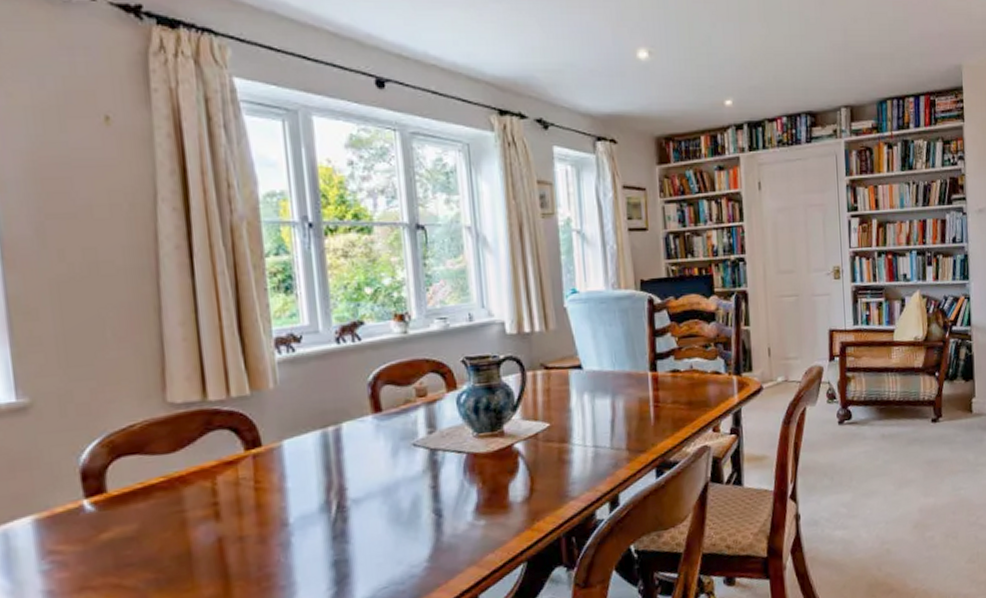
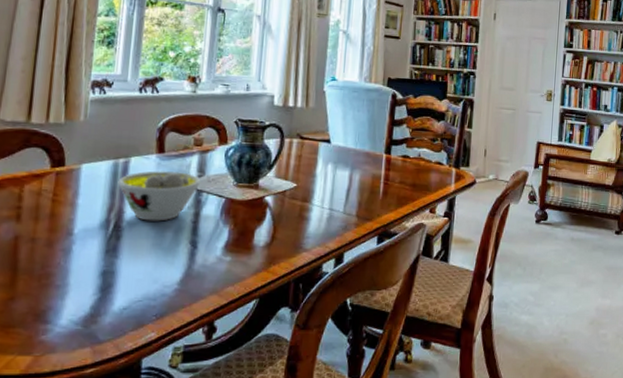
bowl: none [331,431,433,495] -> present [118,171,201,221]

